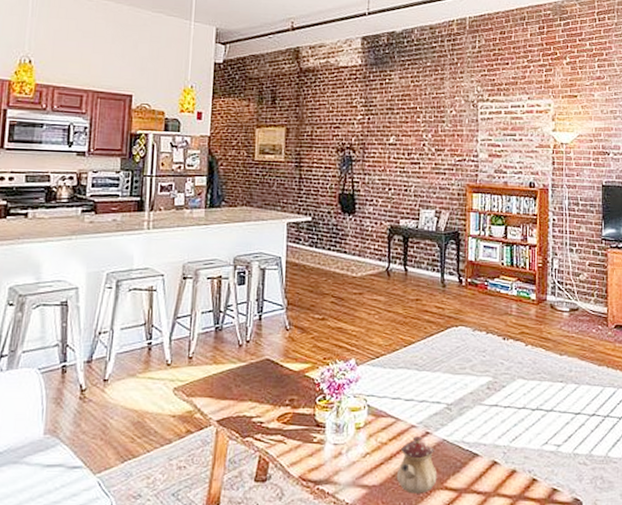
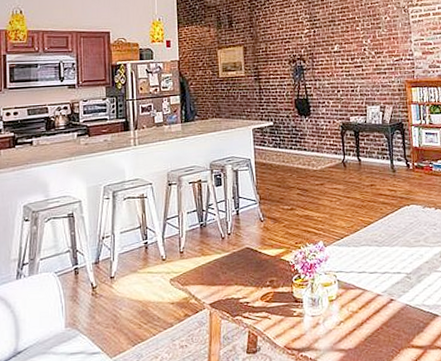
teapot: present [396,435,437,494] -> none [368,303,404,353]

